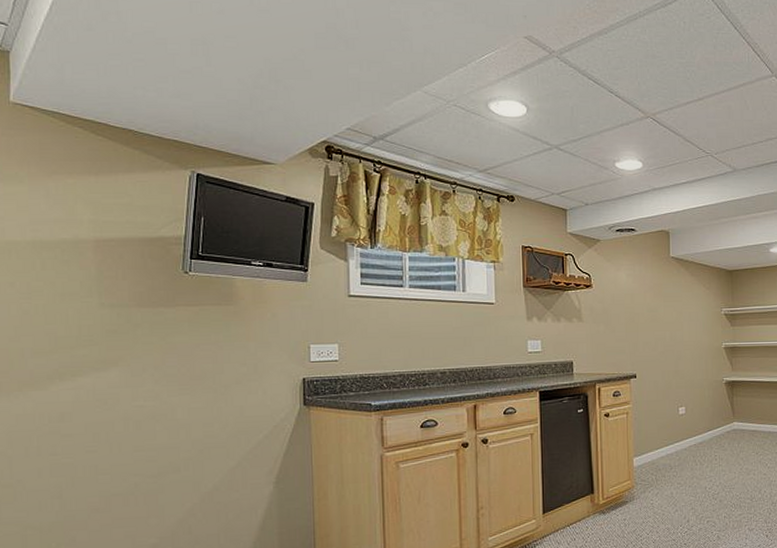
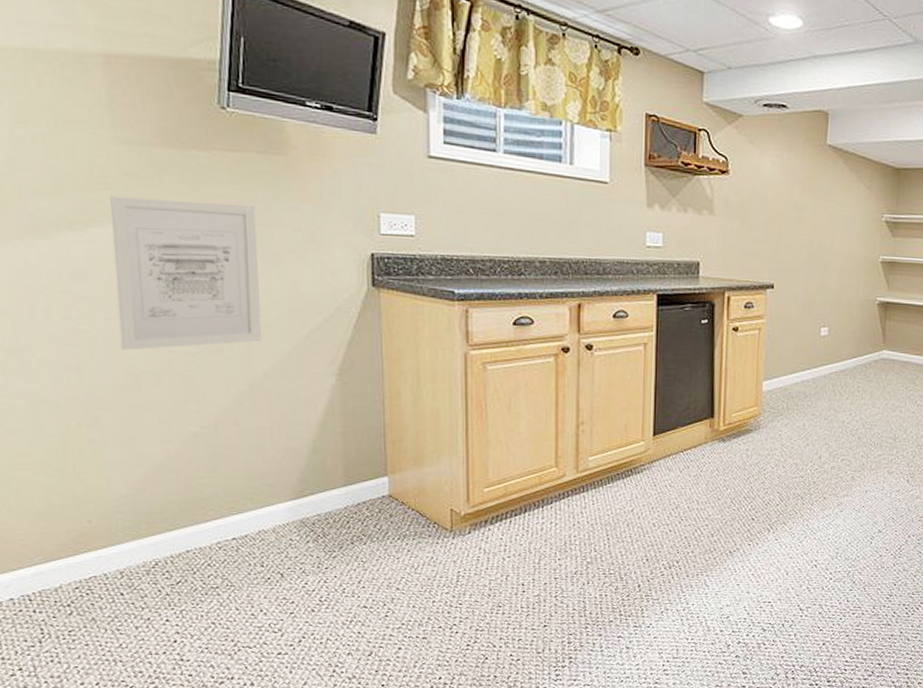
wall art: none [94,348,212,477] -> present [110,196,262,350]

